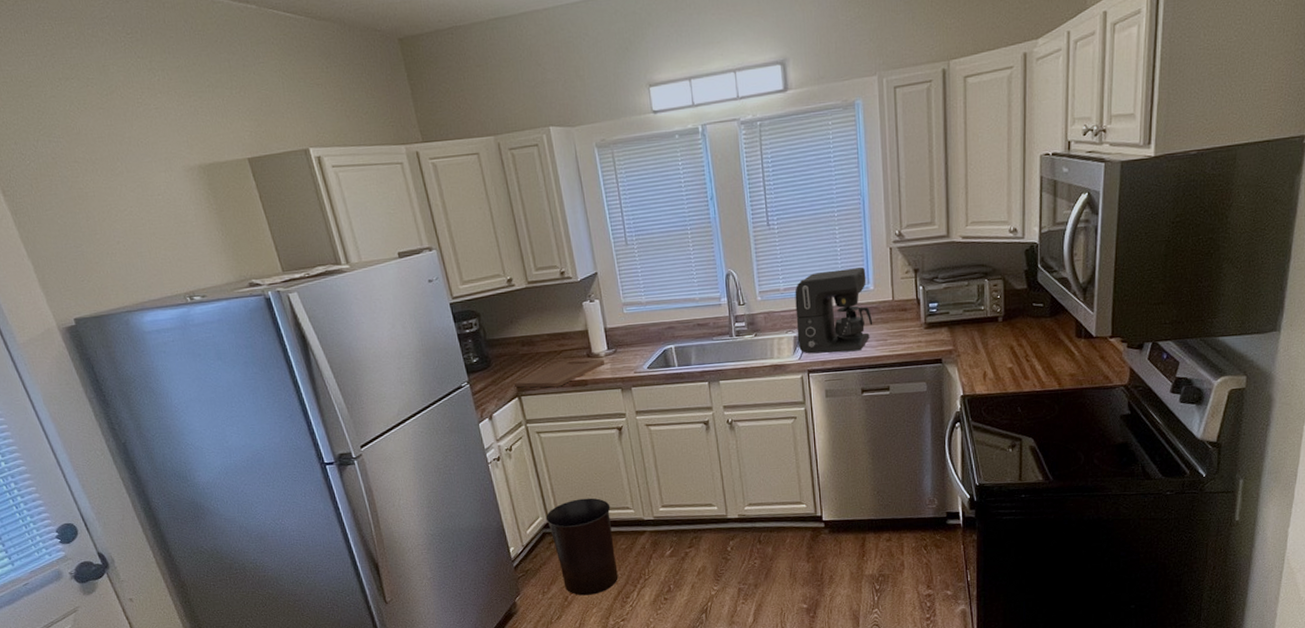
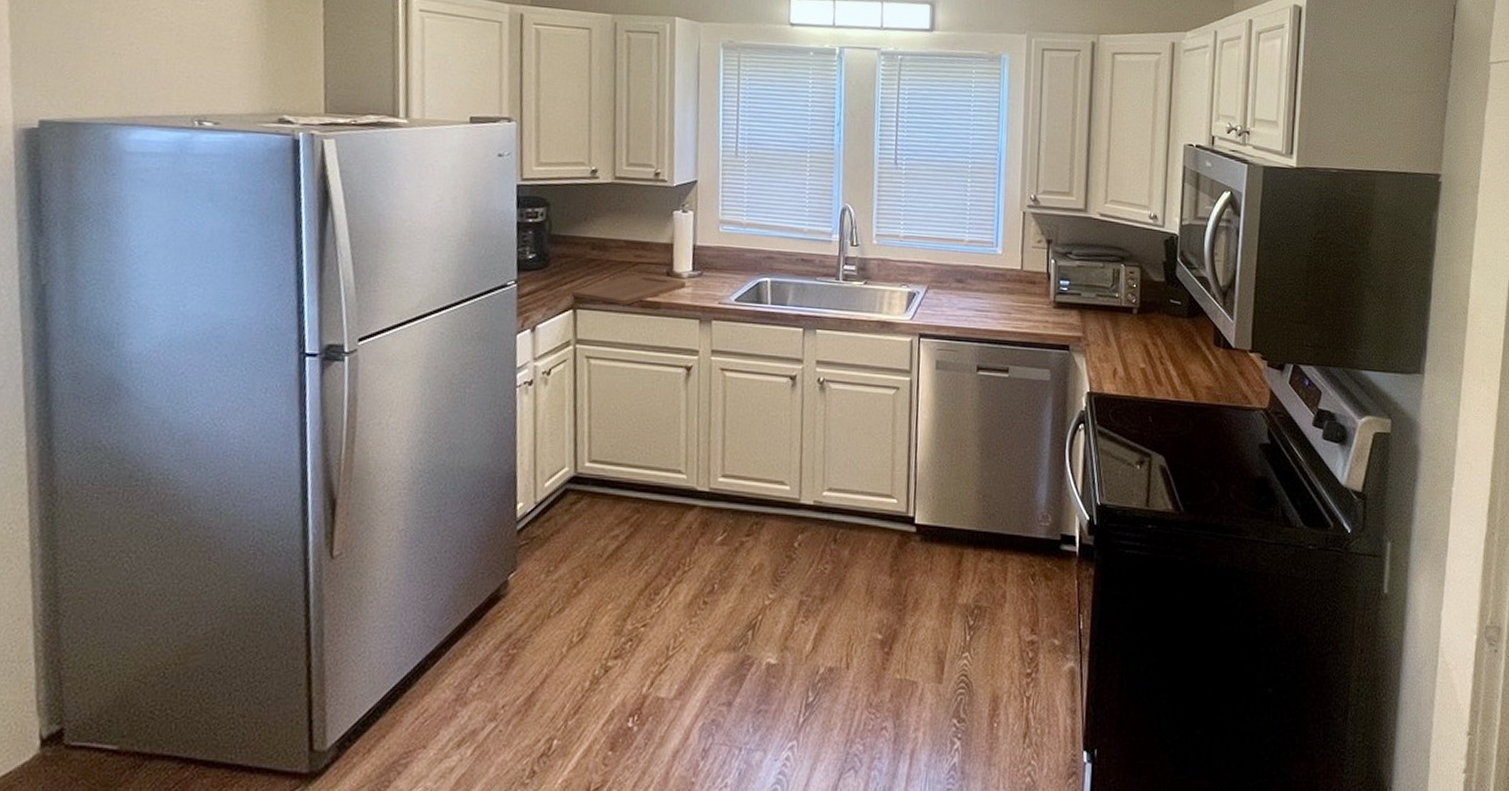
waste bin: present [545,498,618,596] -> none [573,450,658,584]
coffee maker: present [795,267,873,354] -> none [911,224,998,321]

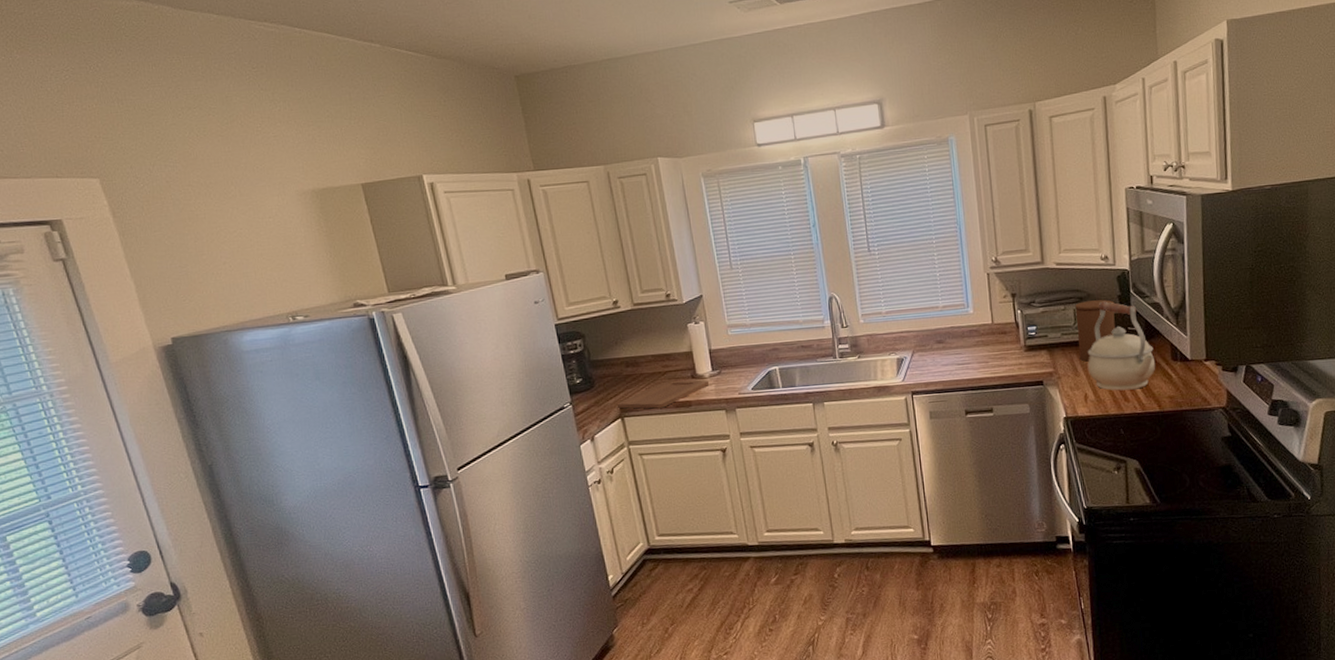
canister: none [1112,262,1159,332] -> present [1075,299,1115,362]
kettle: none [1120,265,1196,373] -> present [1087,301,1156,391]

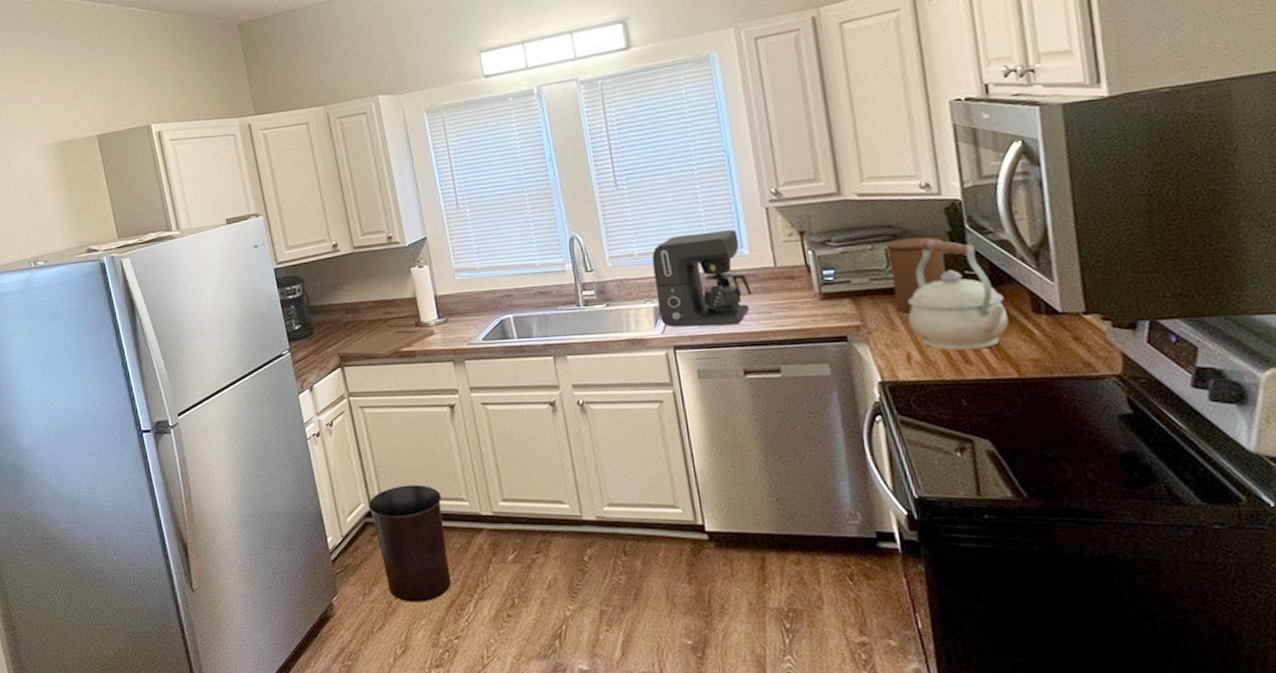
waste bin: none [646,522,722,627] -> present [368,484,451,602]
coffee maker: none [896,292,974,375] -> present [651,230,752,327]

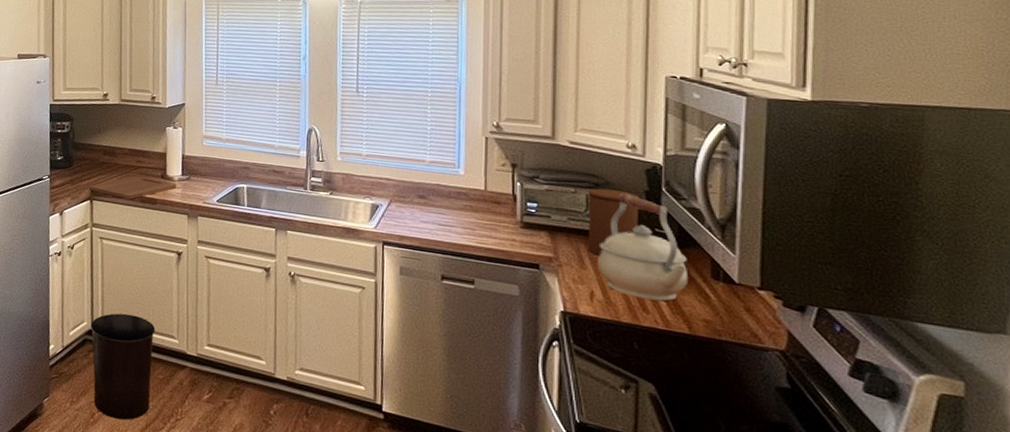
coffee maker: present [651,230,752,327] -> none [375,146,461,234]

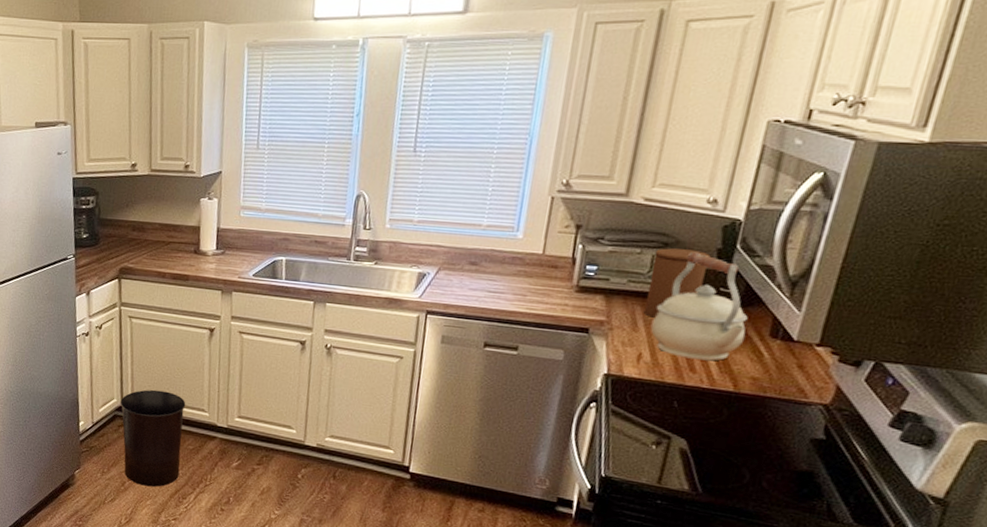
cutting board: present [88,175,177,200] -> none [116,251,211,277]

